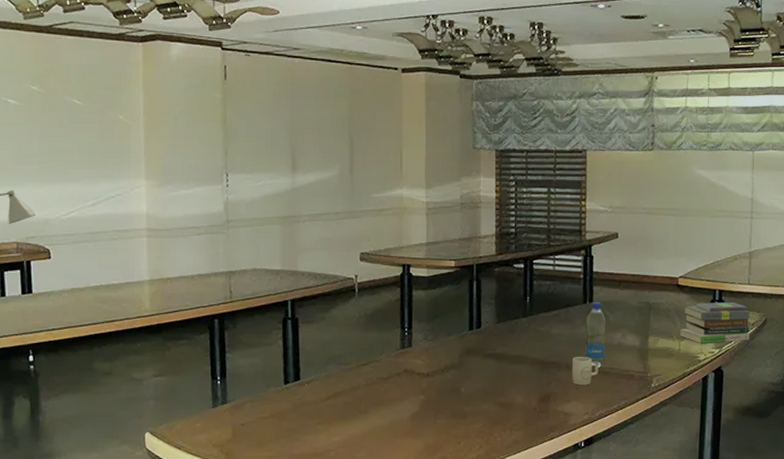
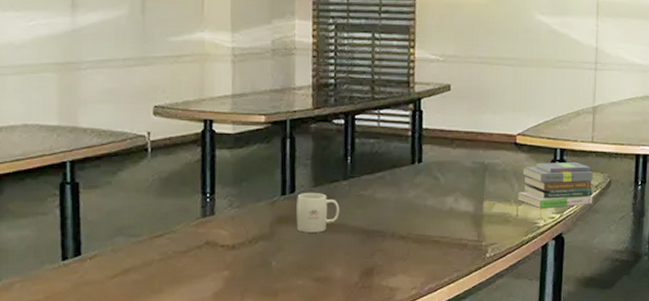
mug: none [482,328,520,363] -> present [296,193,340,233]
mug: present [571,357,598,386] -> none [397,224,428,257]
bottle: present [585,302,606,367] -> none [413,162,437,236]

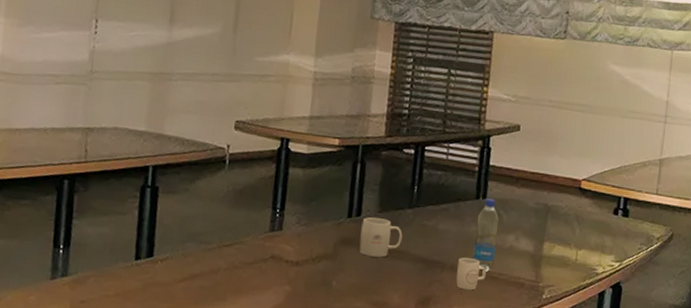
mug: none [397,224,428,257] -> present [456,257,487,291]
bottle: none [413,162,437,236] -> present [472,198,499,272]
books: present [517,161,593,208] -> none [578,210,656,256]

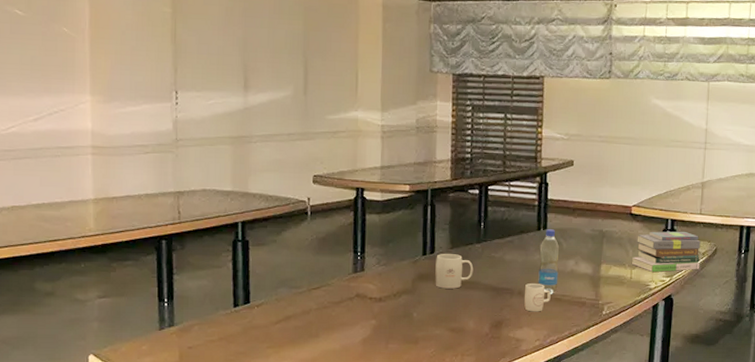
books: none [578,210,656,256] -> present [631,231,701,272]

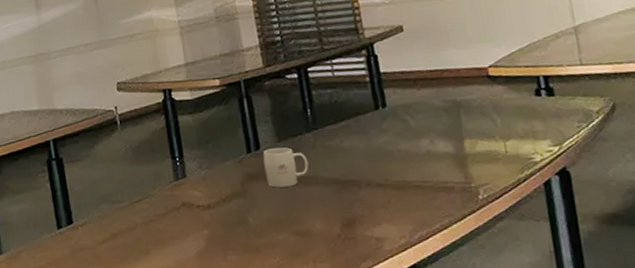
mug: present [524,283,551,312] -> none [374,170,409,205]
bottle: present [538,229,560,294] -> none [382,106,415,182]
books: present [631,231,701,272] -> none [501,88,597,142]

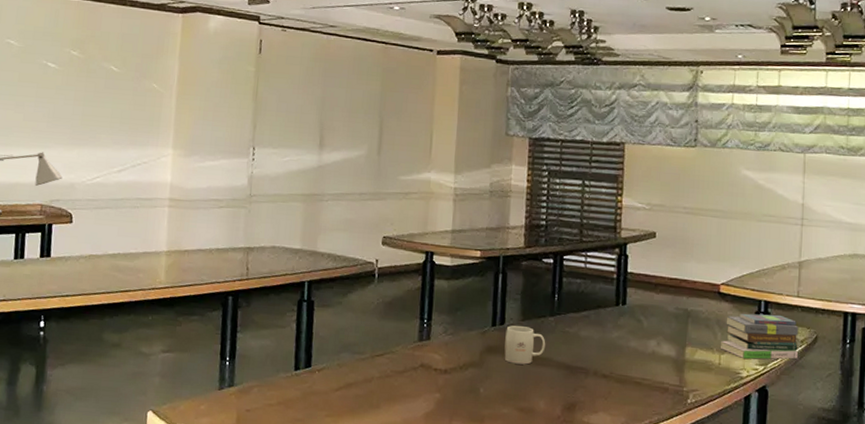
books: none [501,88,597,142] -> present [720,313,799,359]

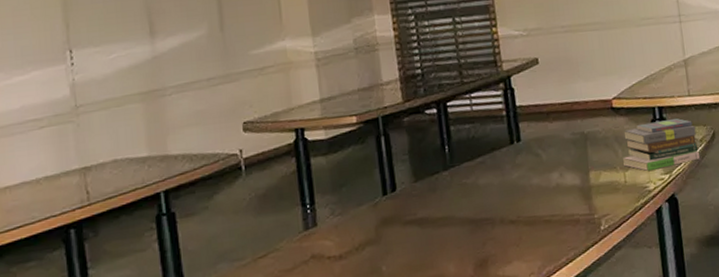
mug: present [504,325,546,365] -> none [399,187,445,232]

